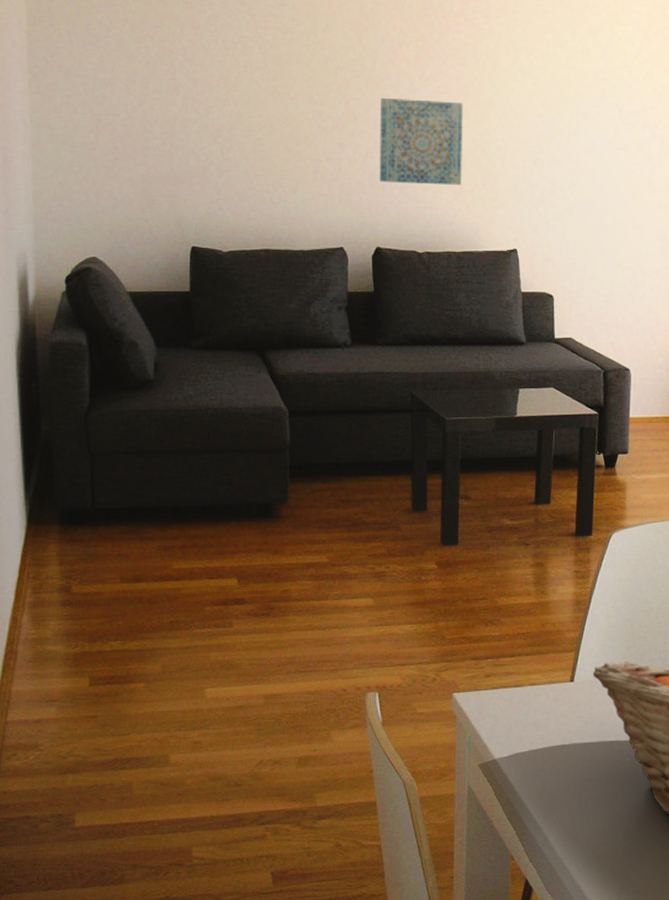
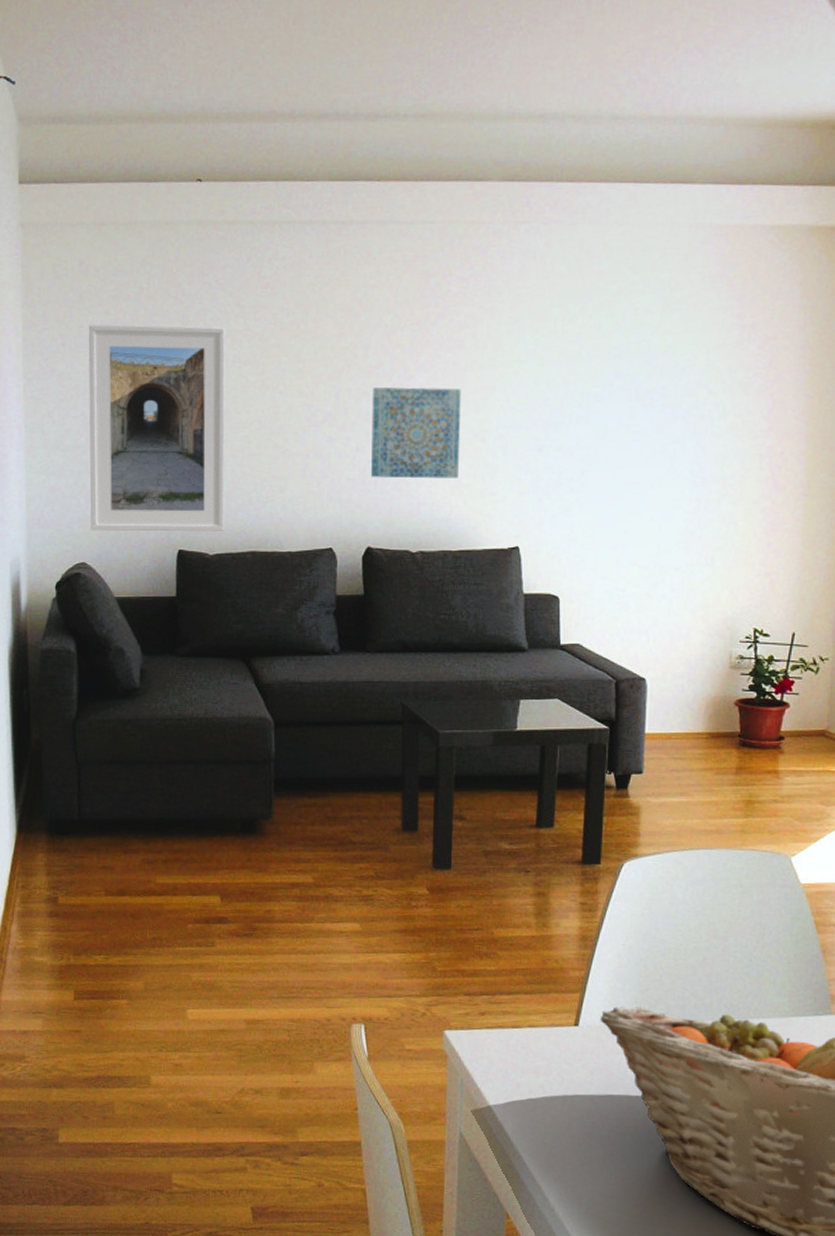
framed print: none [96,23,238,229] -> present [88,324,226,532]

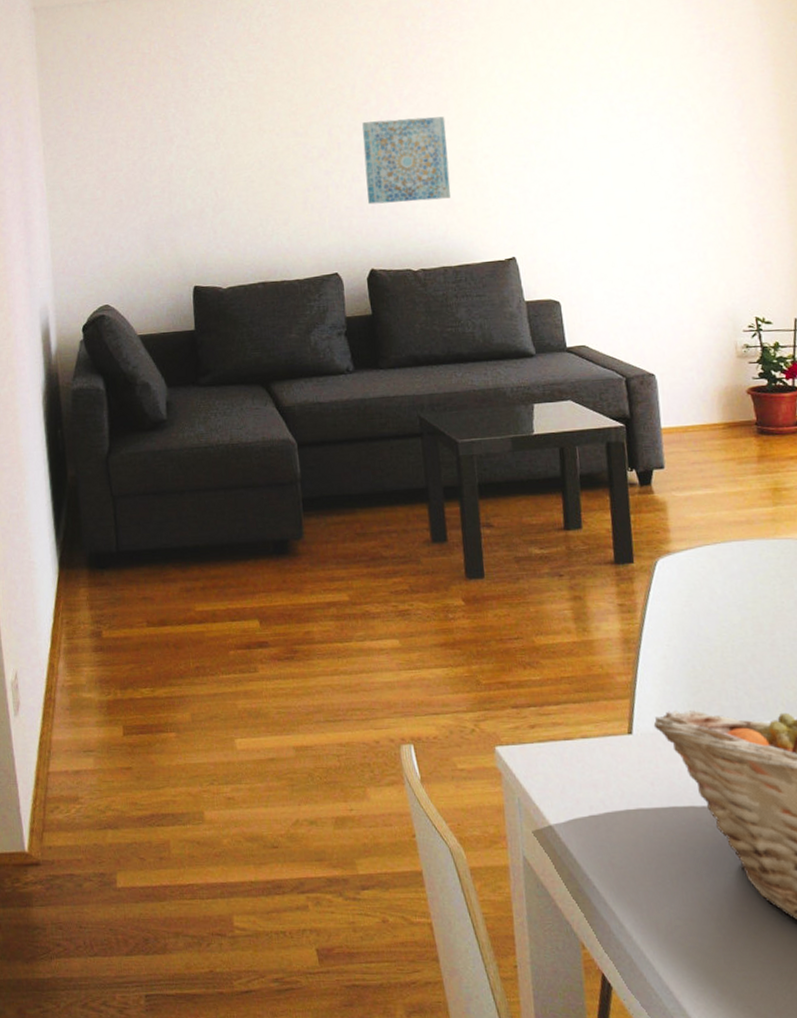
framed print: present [88,324,226,532] -> none [98,81,235,275]

